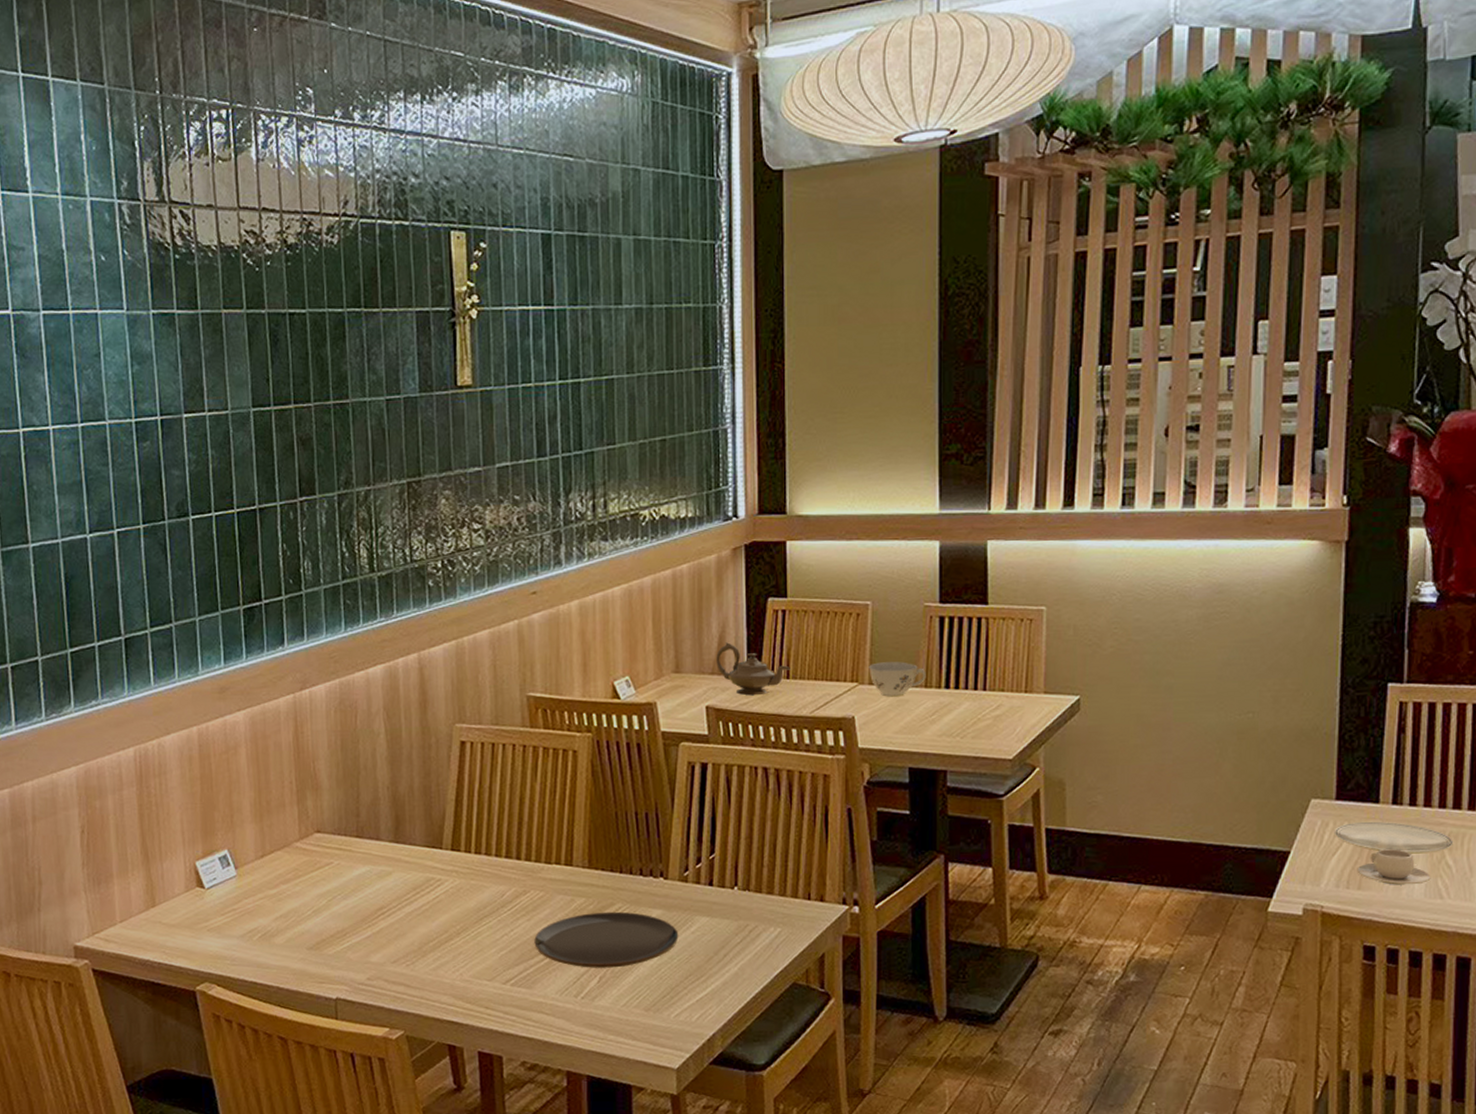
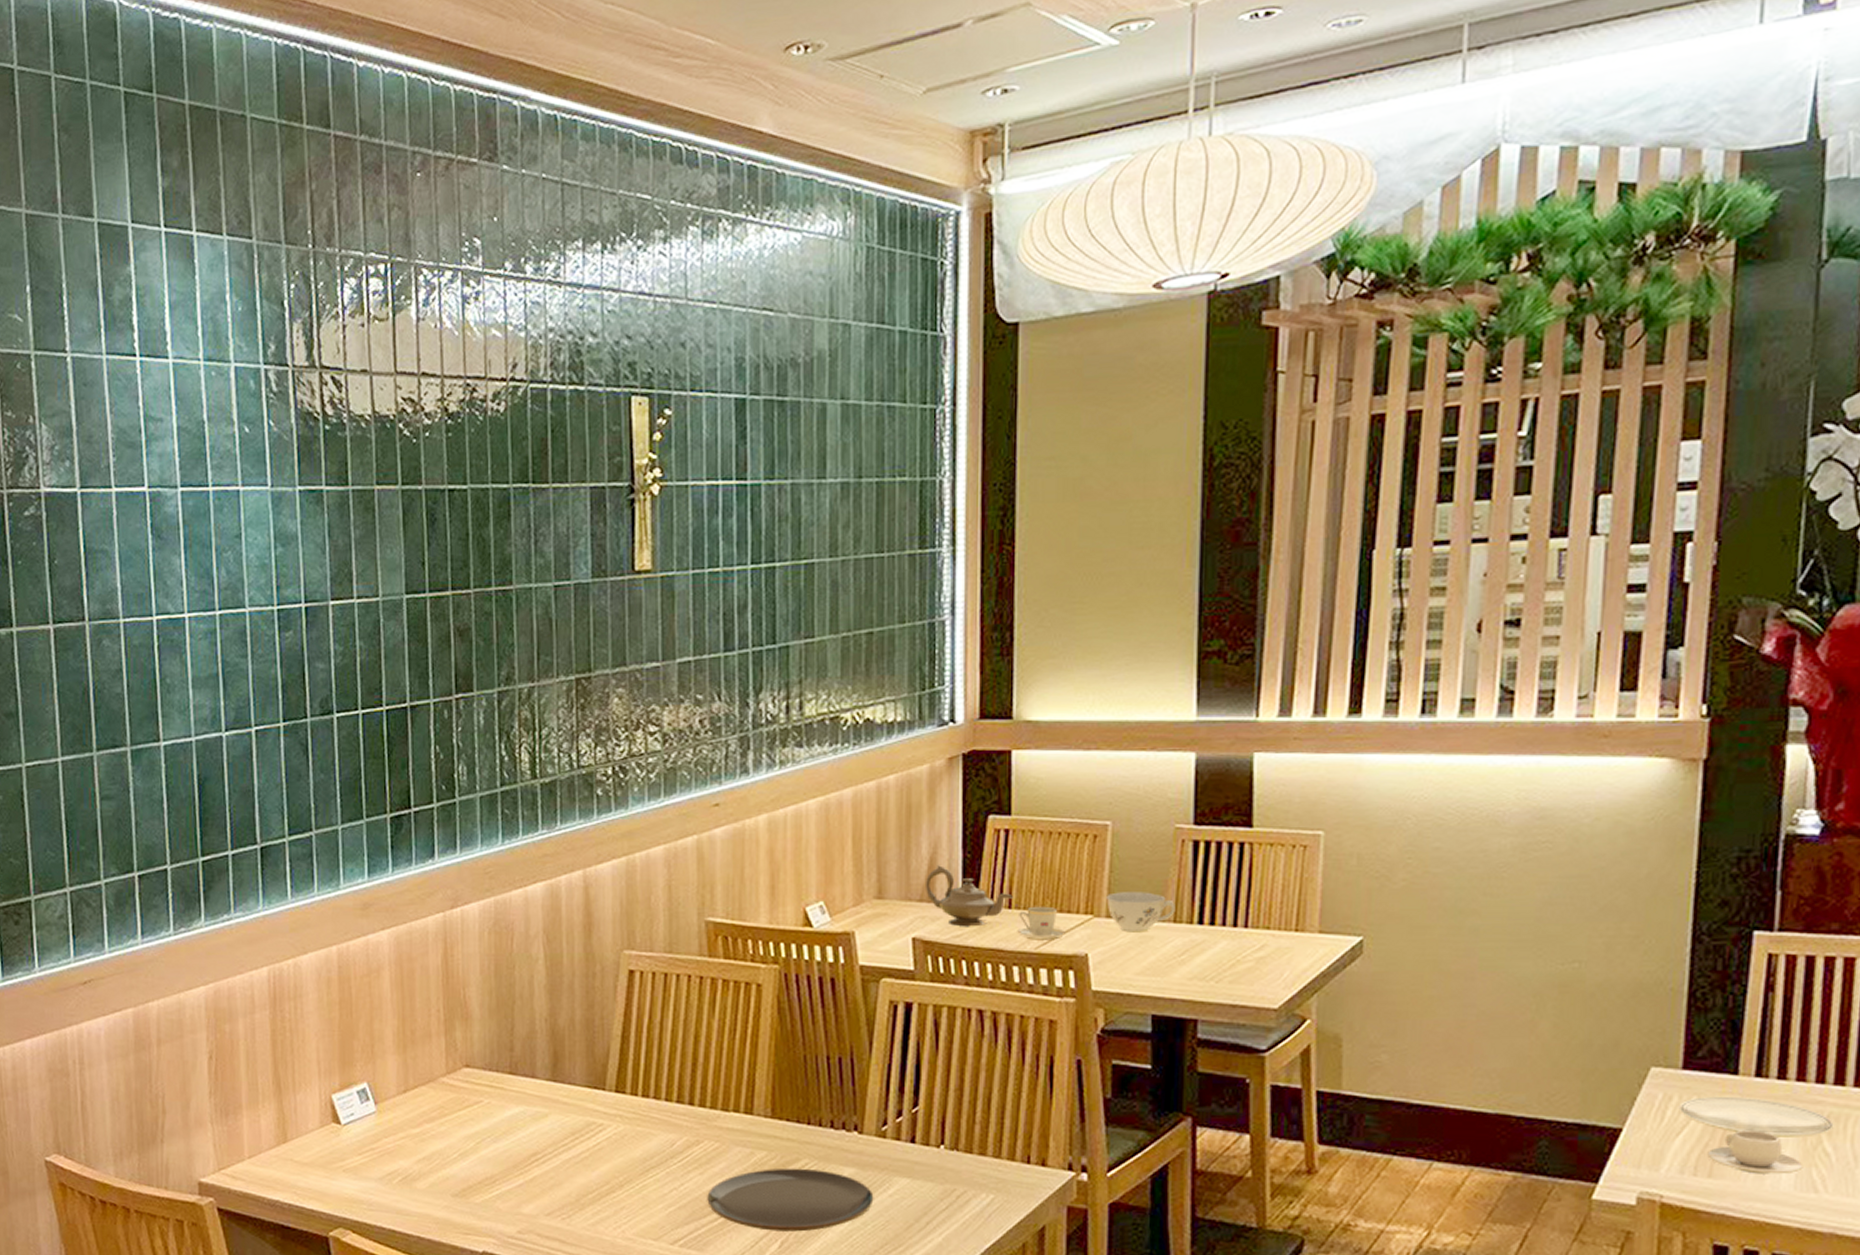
teacup: none [795,676,836,706] -> present [1017,906,1066,940]

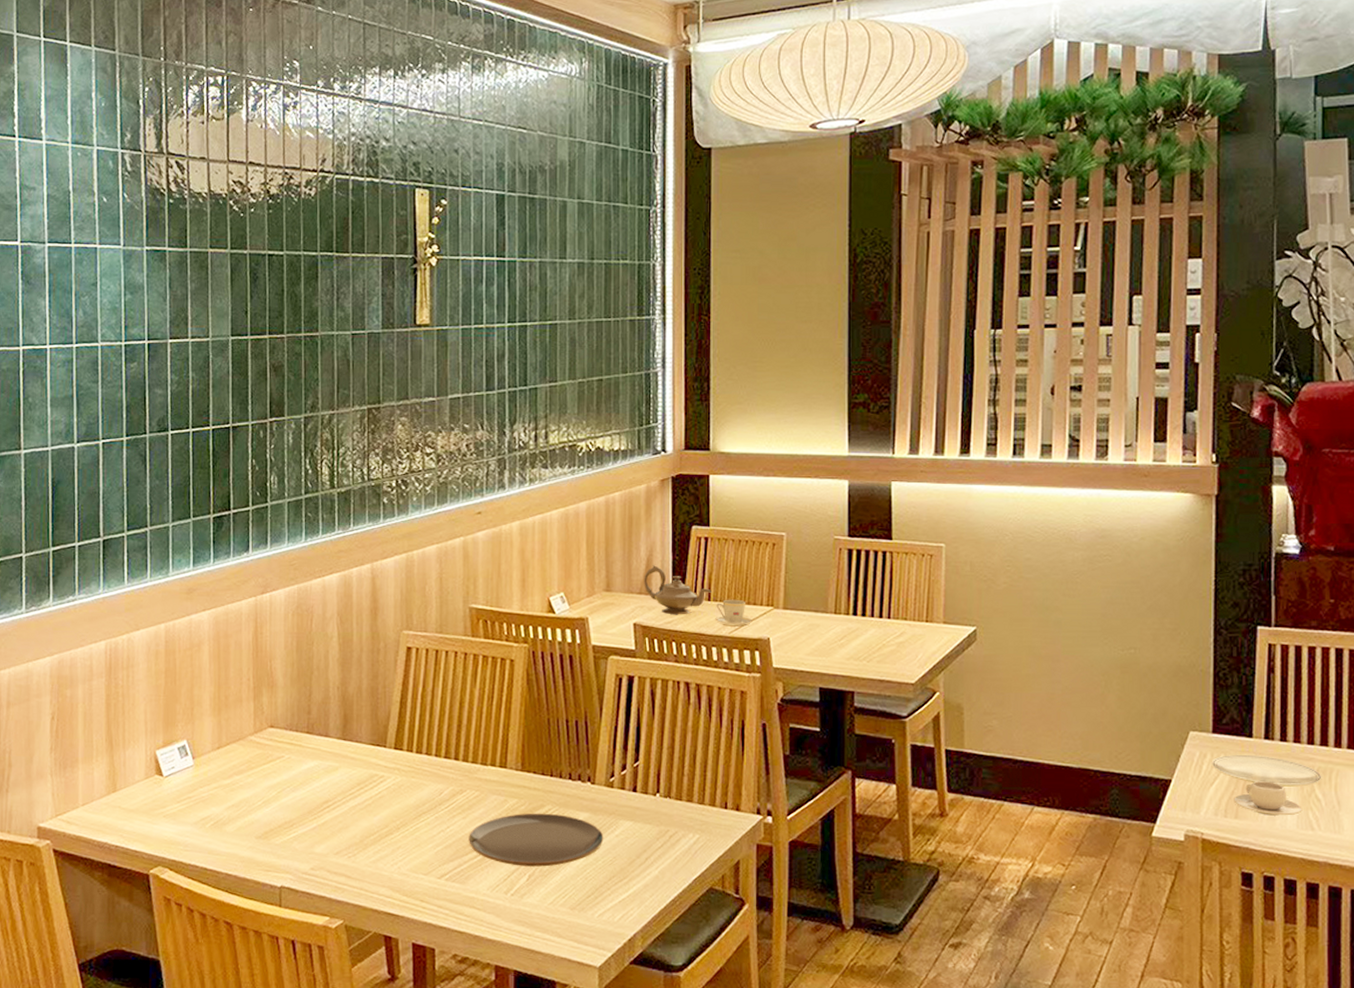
teacup: present [1106,892,1176,933] -> none [783,589,836,621]

